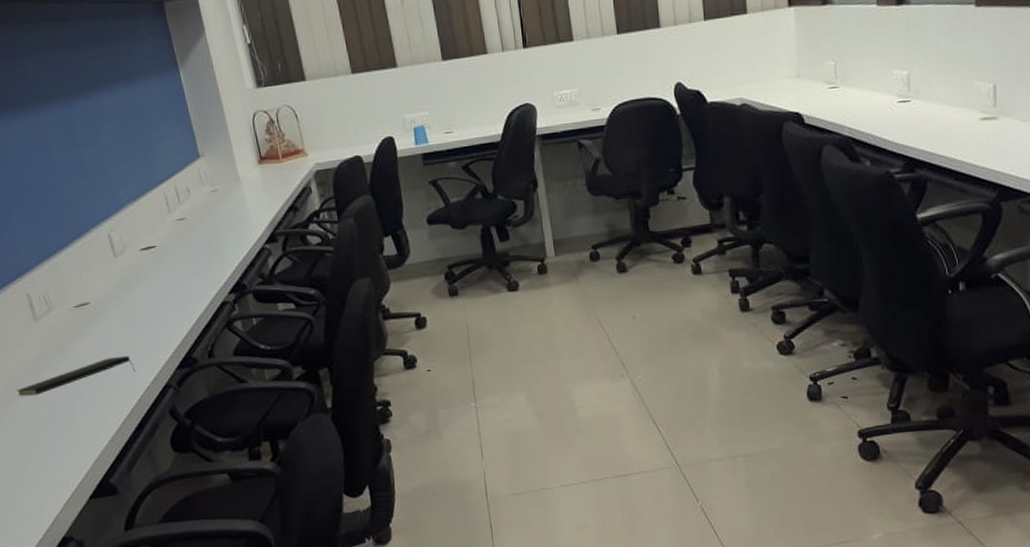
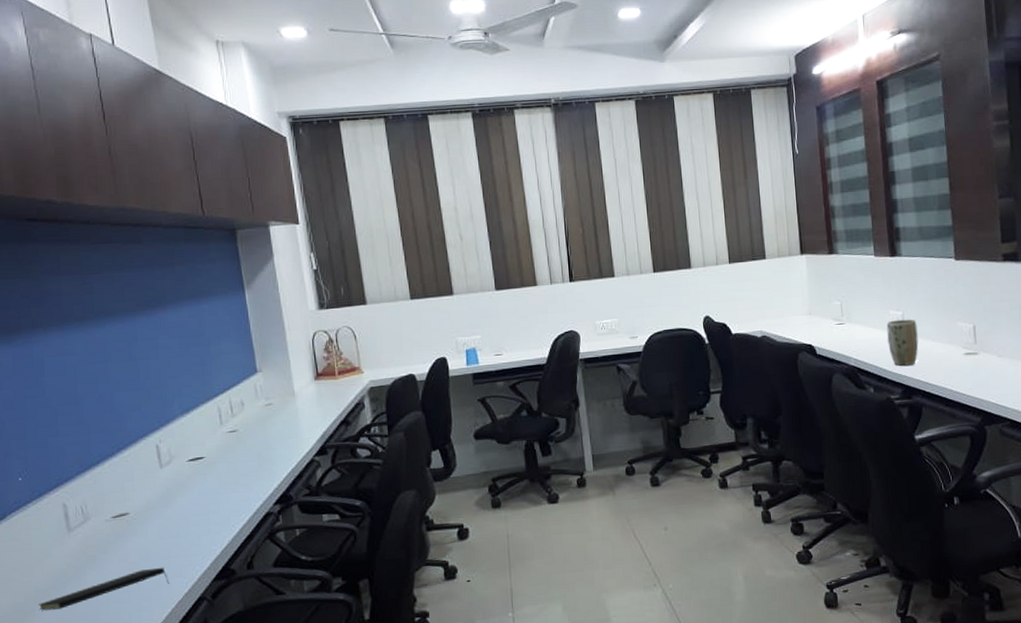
plant pot: none [888,79,926,135] -> present [886,319,919,366]

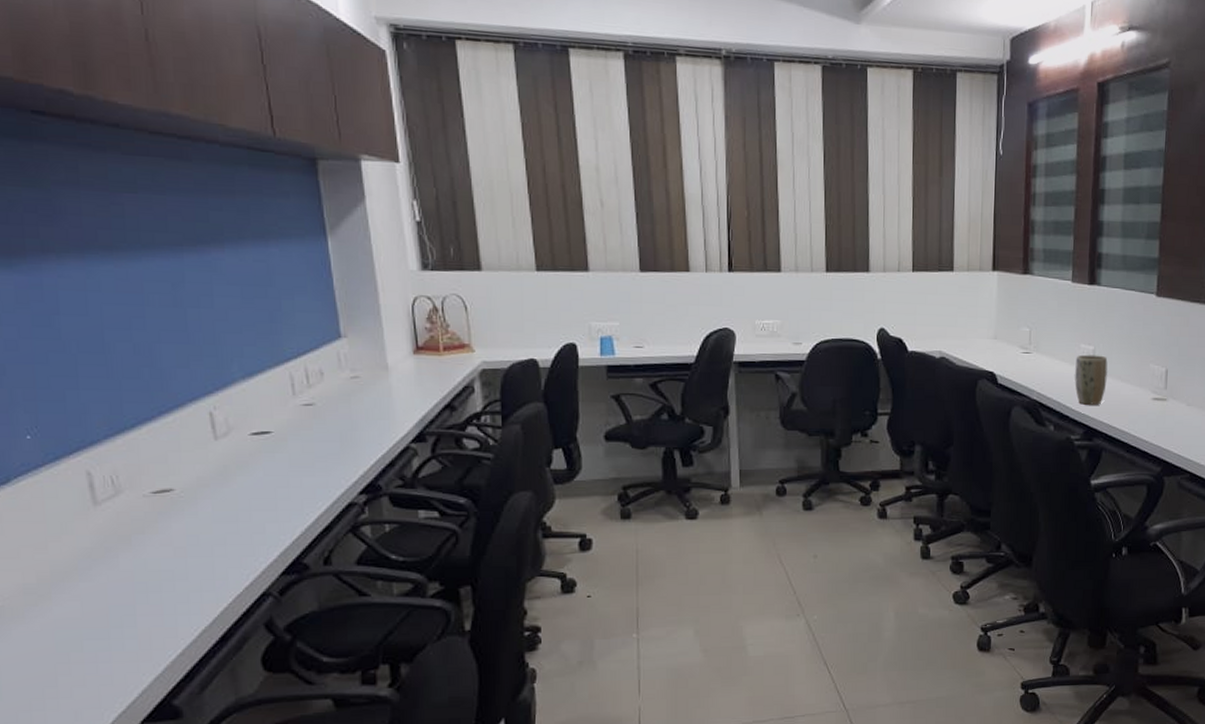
notepad: present [39,567,170,611] -> none [56,555,227,594]

